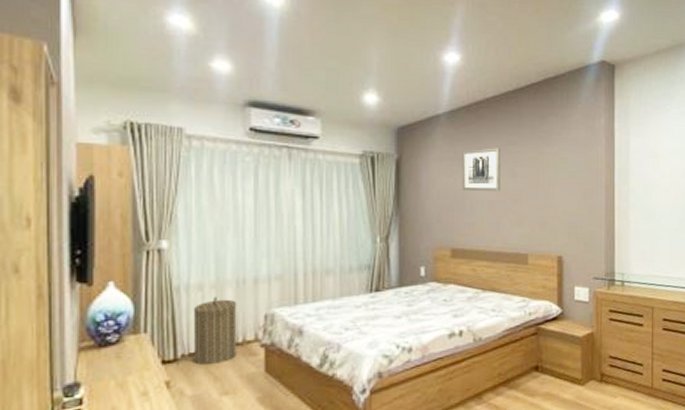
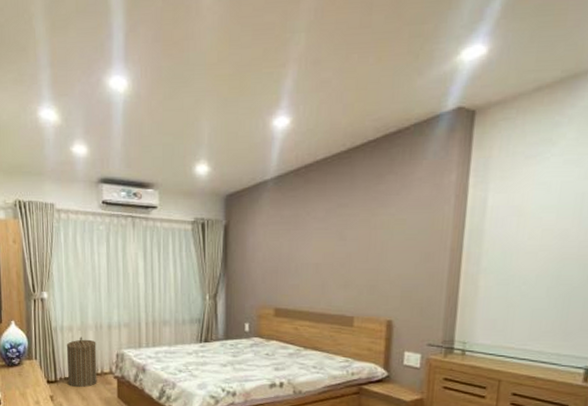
wall art: present [462,148,501,192] -> none [287,211,330,255]

